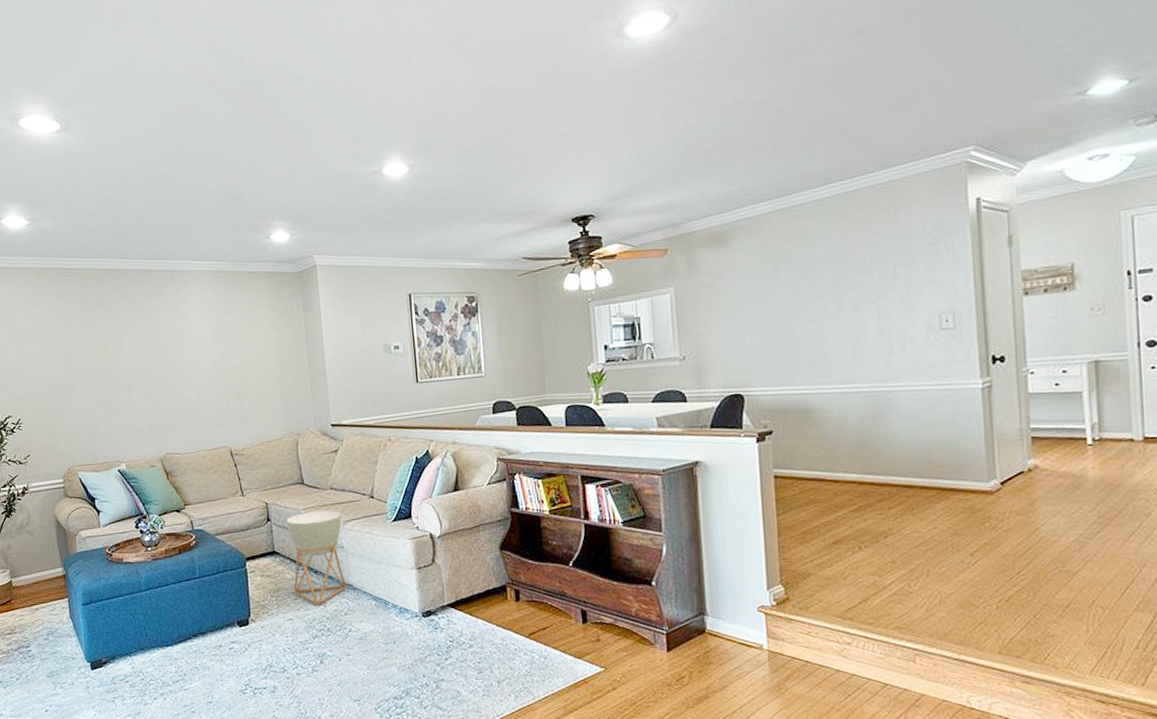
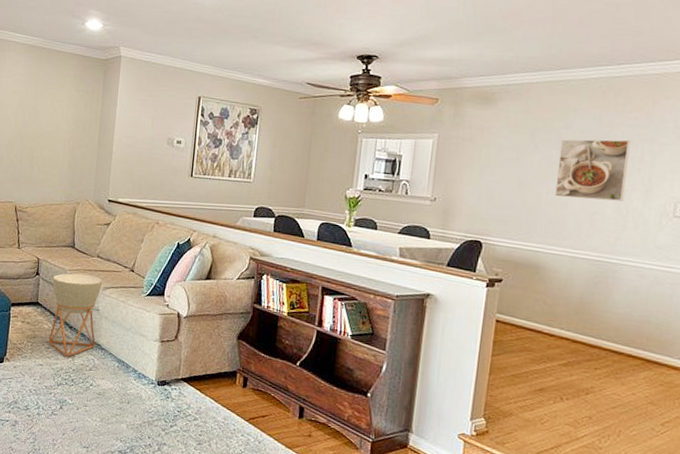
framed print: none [806,256,884,331] -> present [554,139,631,201]

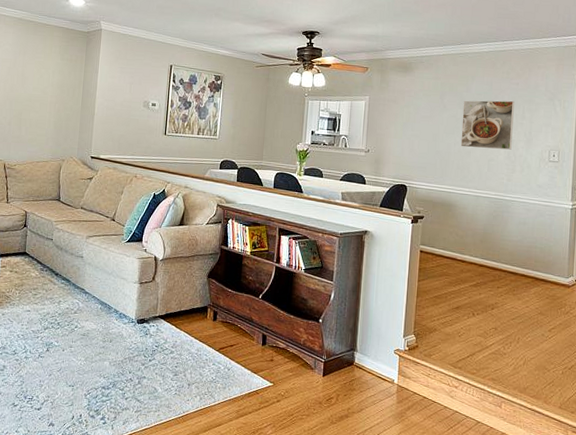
planter: present [48,273,103,357] -> none [35,224,86,302]

